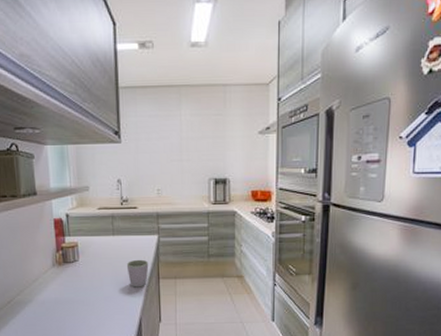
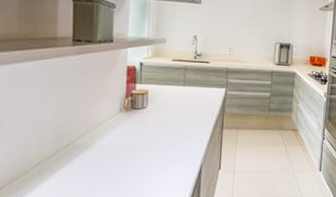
mug: present [126,259,149,288] -> none [193,109,215,136]

